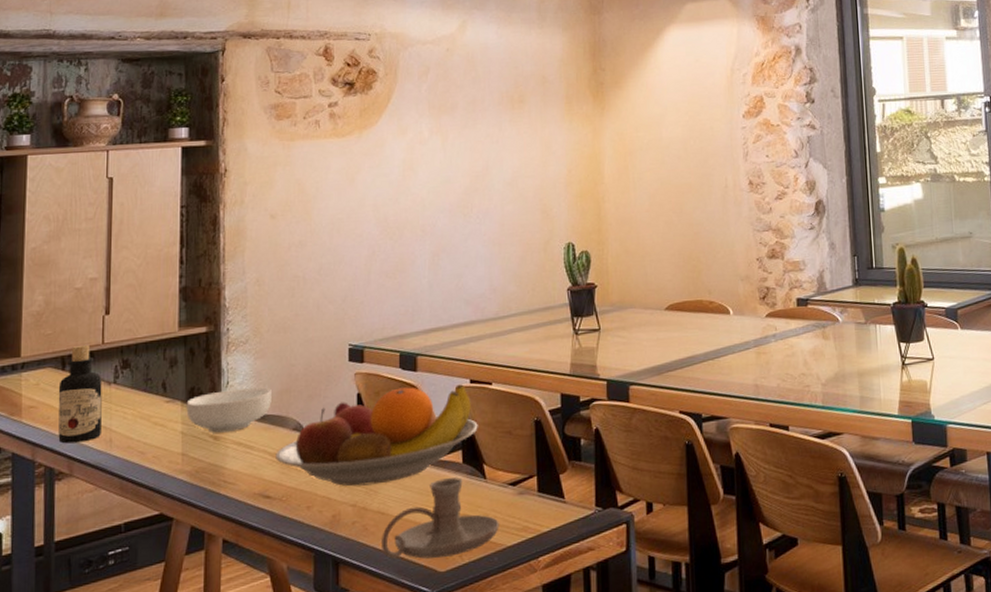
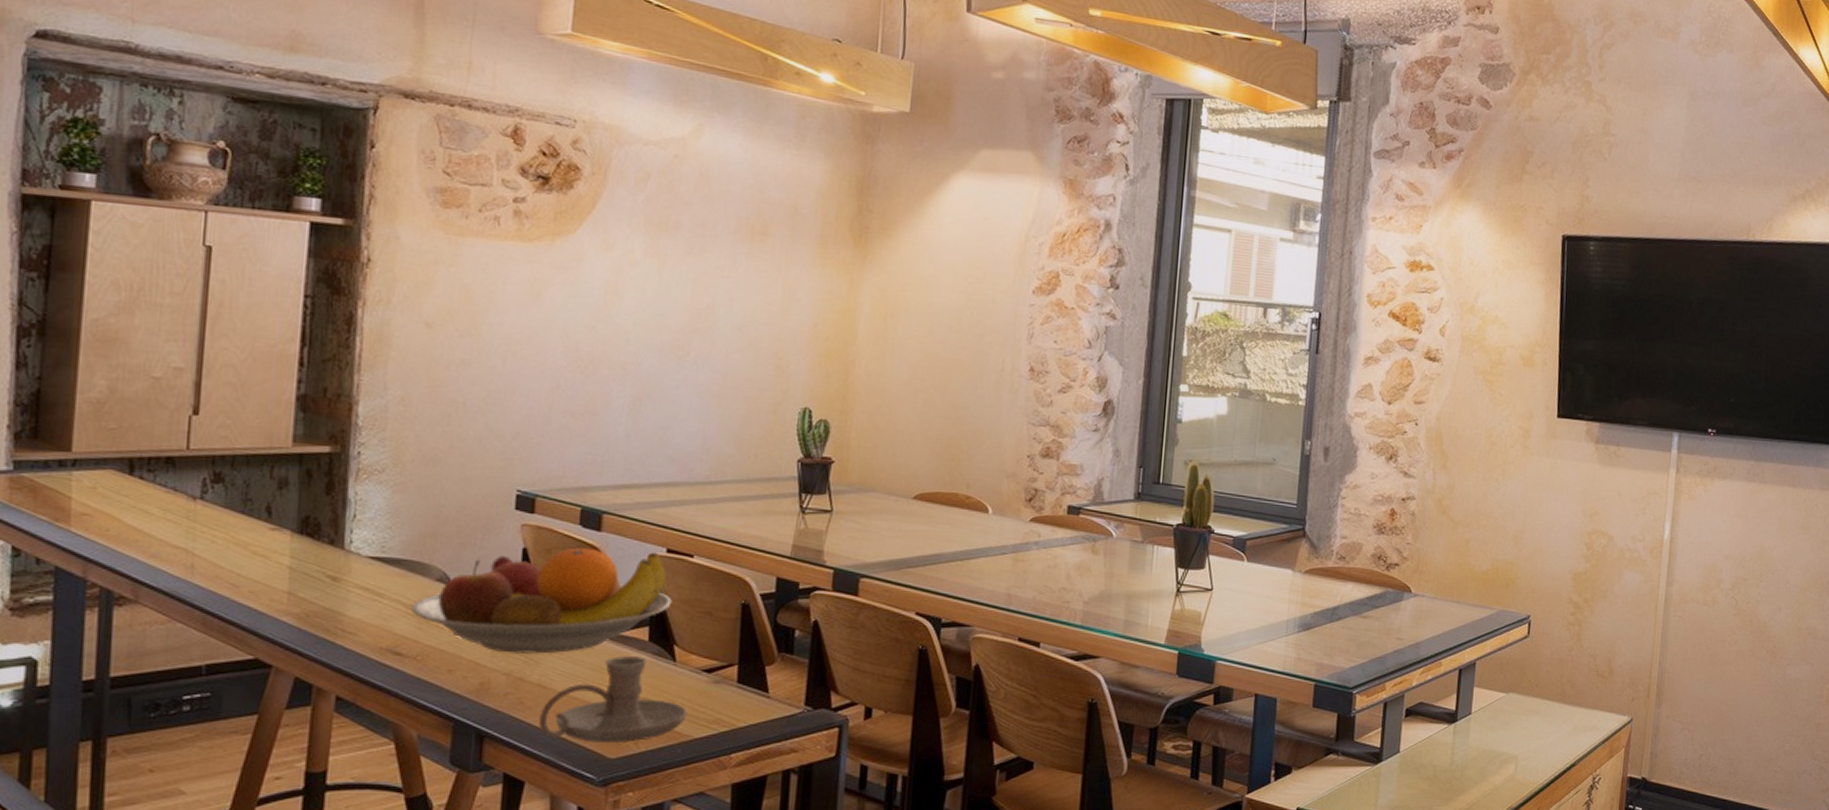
bottle: present [58,344,102,444] -> none [120,447,185,565]
cereal bowl: present [186,387,272,433] -> none [297,524,412,574]

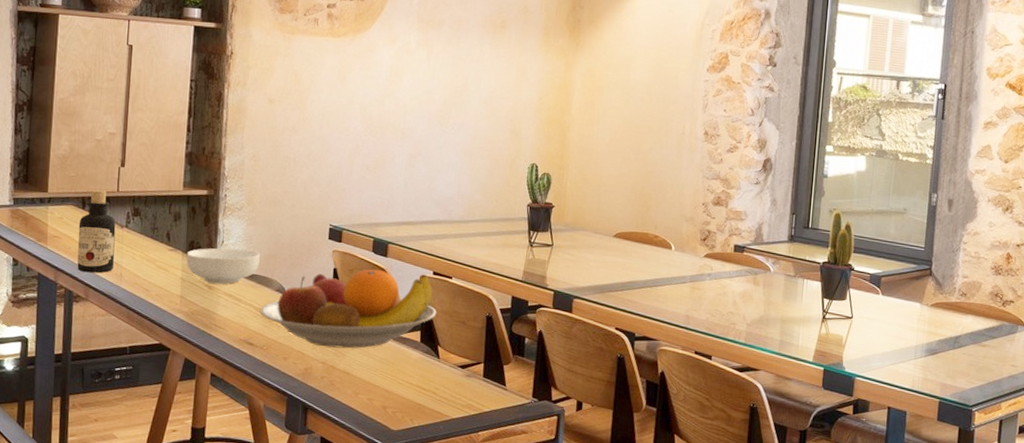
bottle: none [120,447,185,565] -> present [77,189,116,274]
cereal bowl: none [297,524,412,574] -> present [186,248,260,284]
candle holder: present [539,656,687,743] -> none [345,353,447,419]

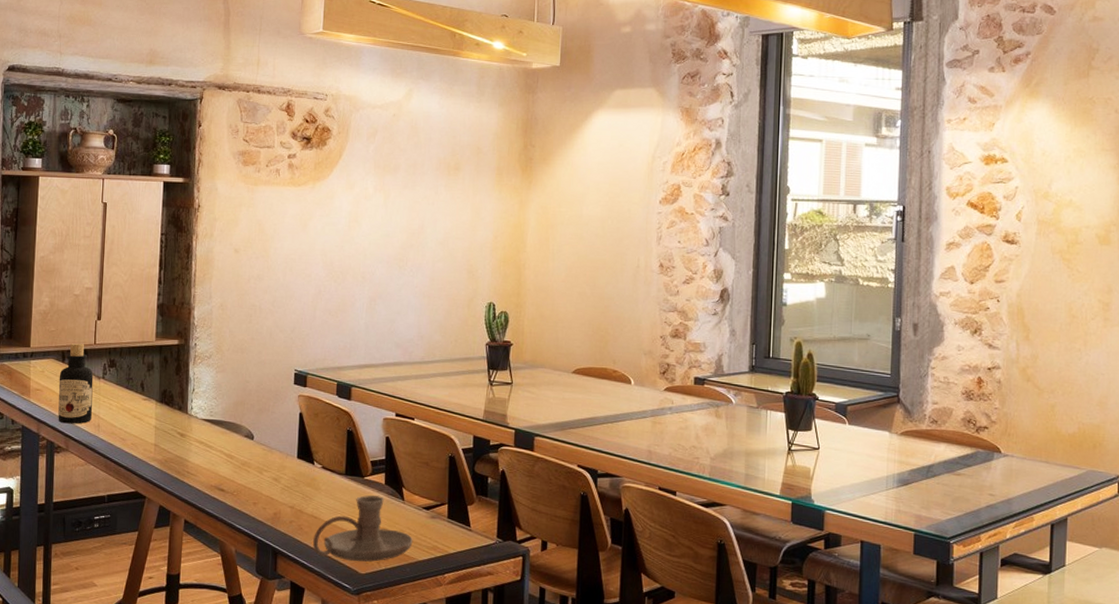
cereal bowl: present [186,248,260,284] -> none [159,396,229,431]
fruit bowl: present [260,269,437,349] -> none [230,412,400,492]
candle holder: none [345,353,447,419] -> present [313,495,413,562]

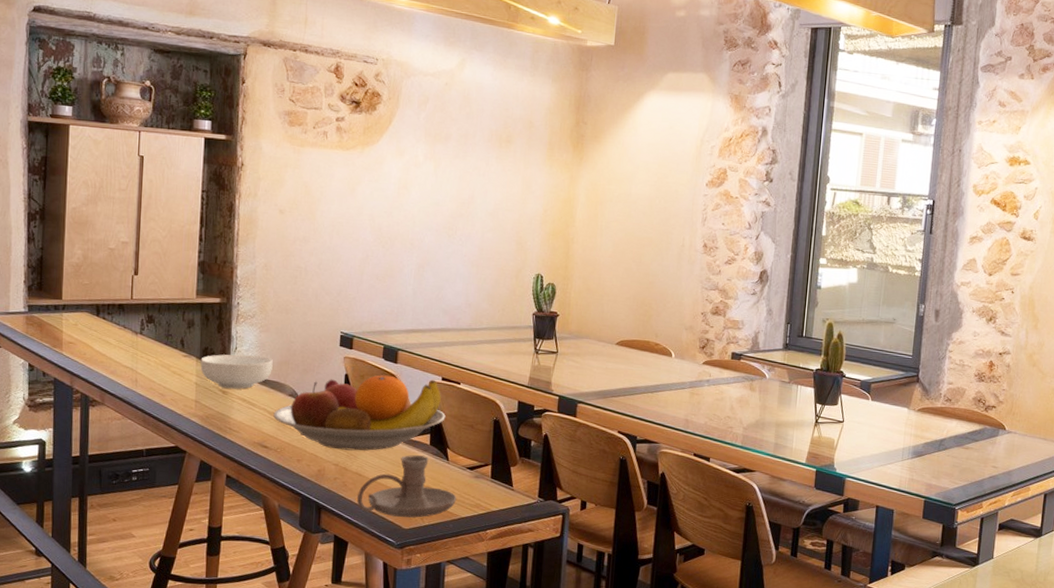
bottle: present [58,343,94,424] -> none [93,297,130,379]
cereal bowl: none [159,396,229,431] -> present [200,354,273,389]
fruit bowl: none [230,412,400,492] -> present [273,375,446,451]

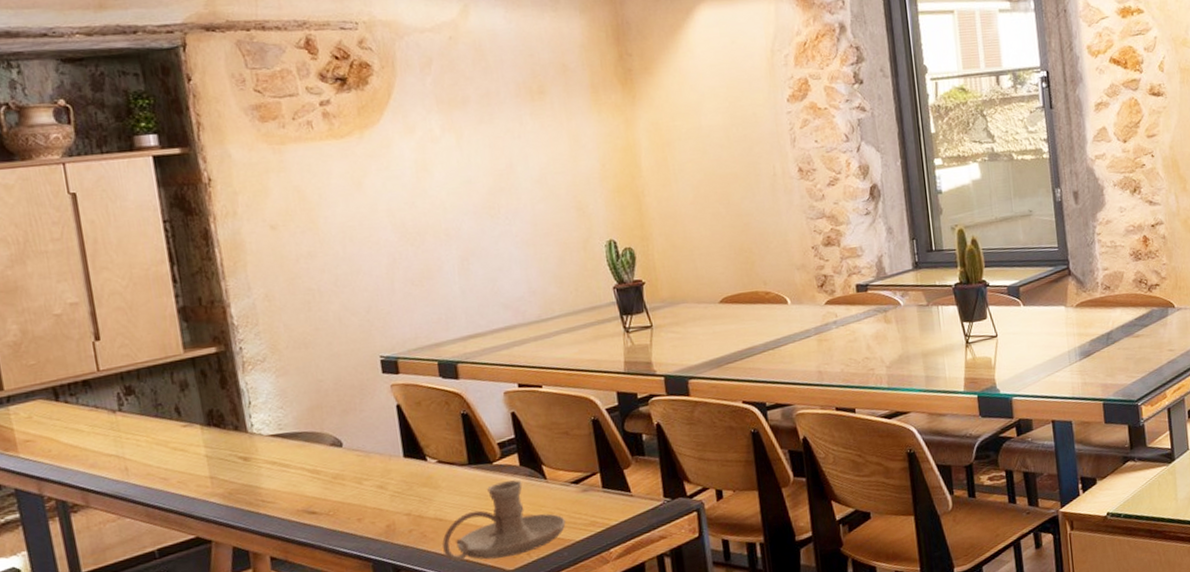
cereal bowl: present [200,354,273,389] -> none [206,405,303,454]
fruit bowl: present [273,375,446,451] -> none [315,389,533,497]

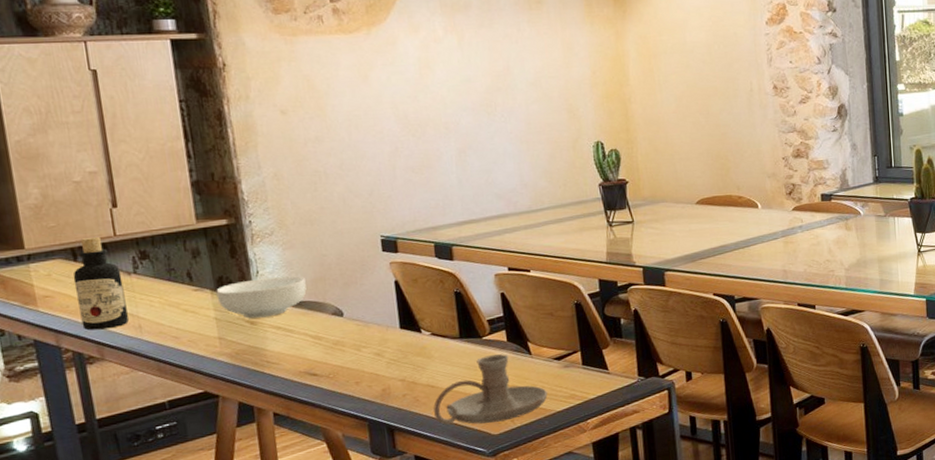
bottle: none [55,372,114,476] -> present [73,236,129,331]
cereal bowl: none [206,405,303,454] -> present [216,276,307,319]

